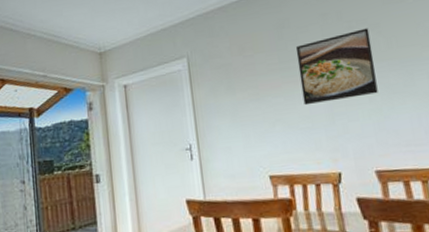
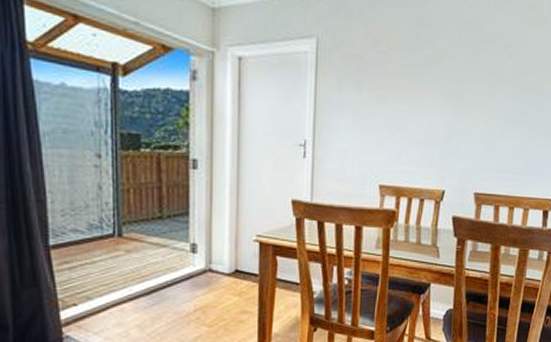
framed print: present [295,28,378,106] -> none [426,46,502,118]

